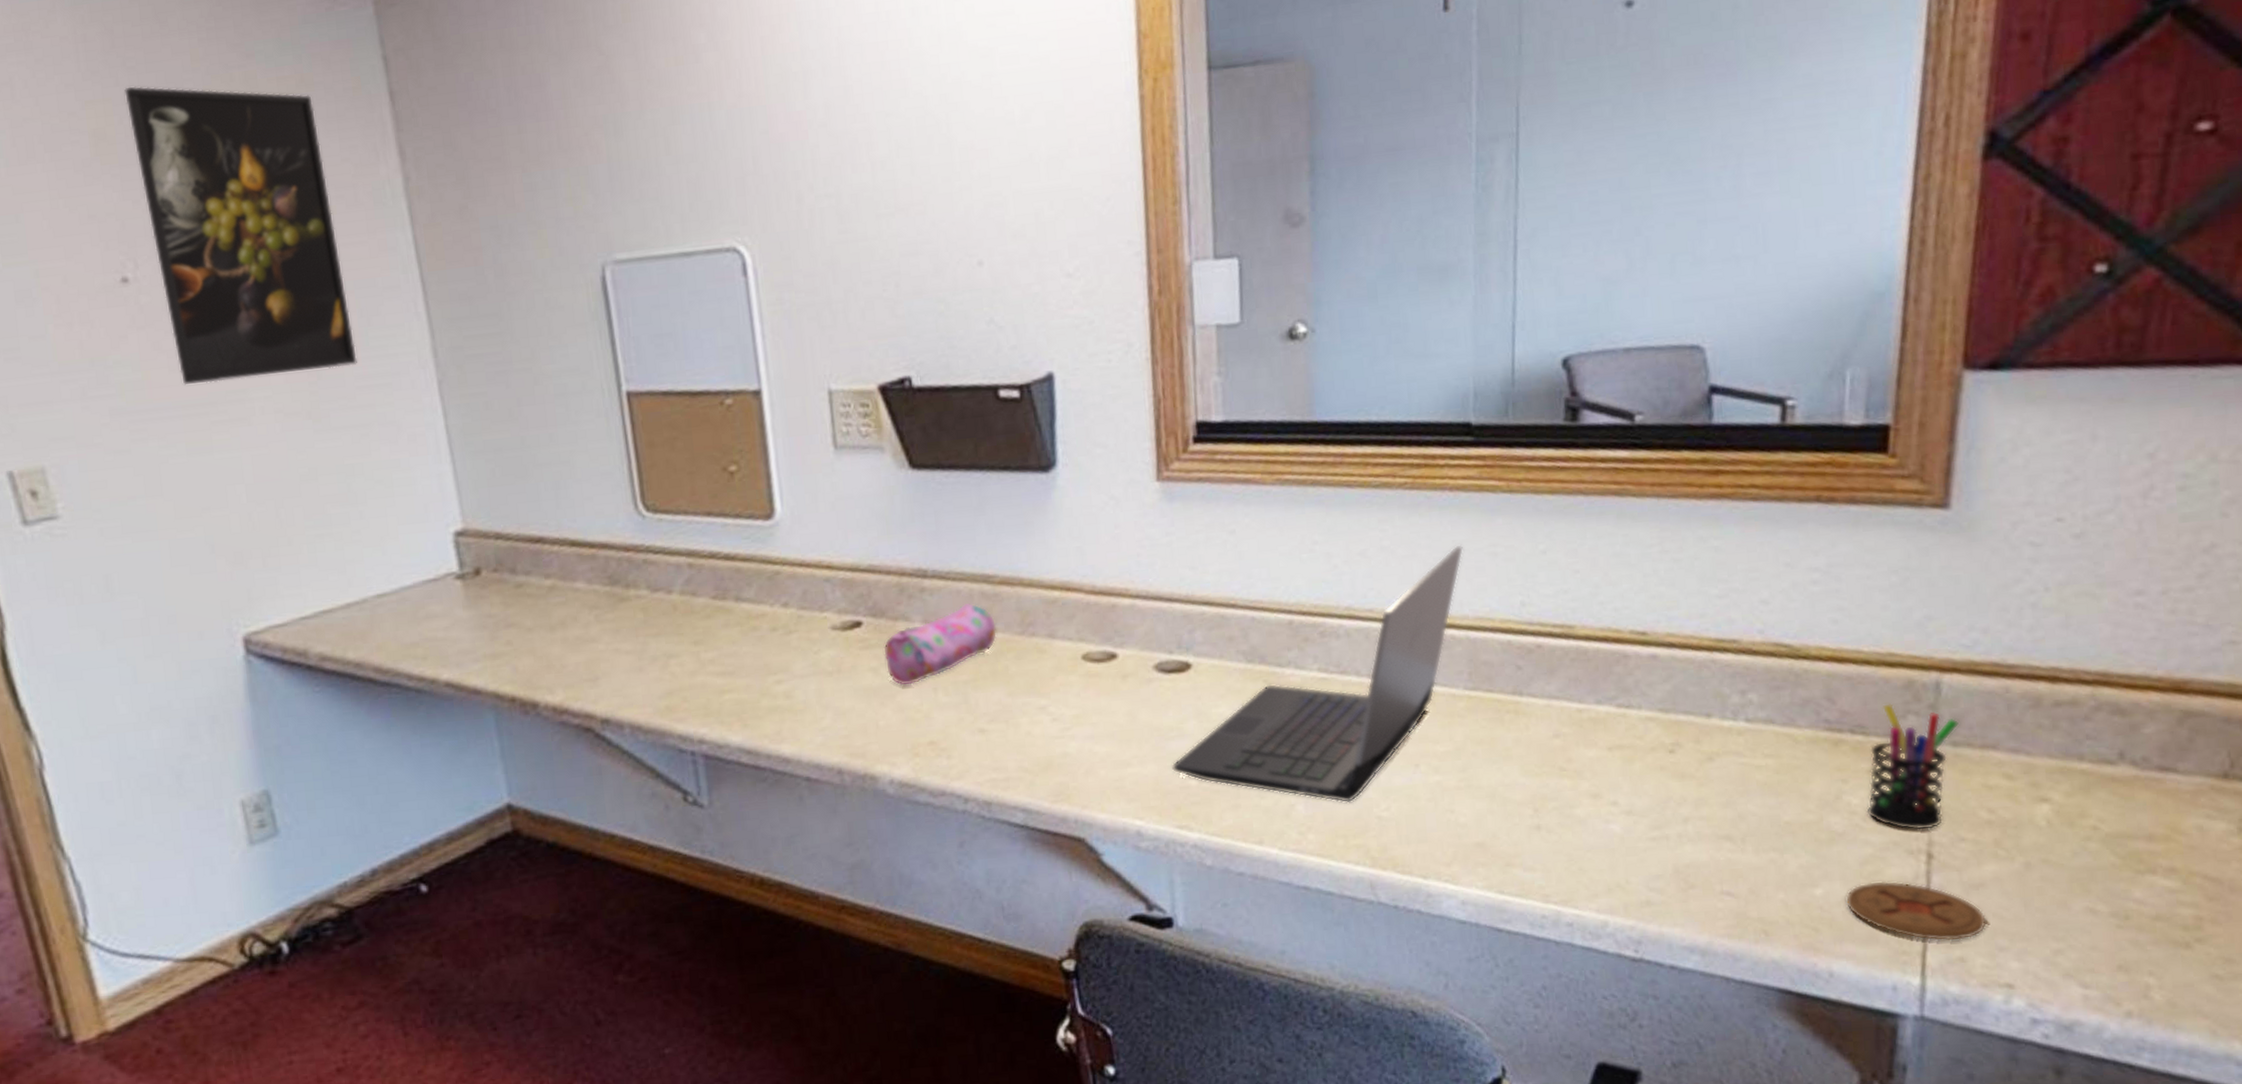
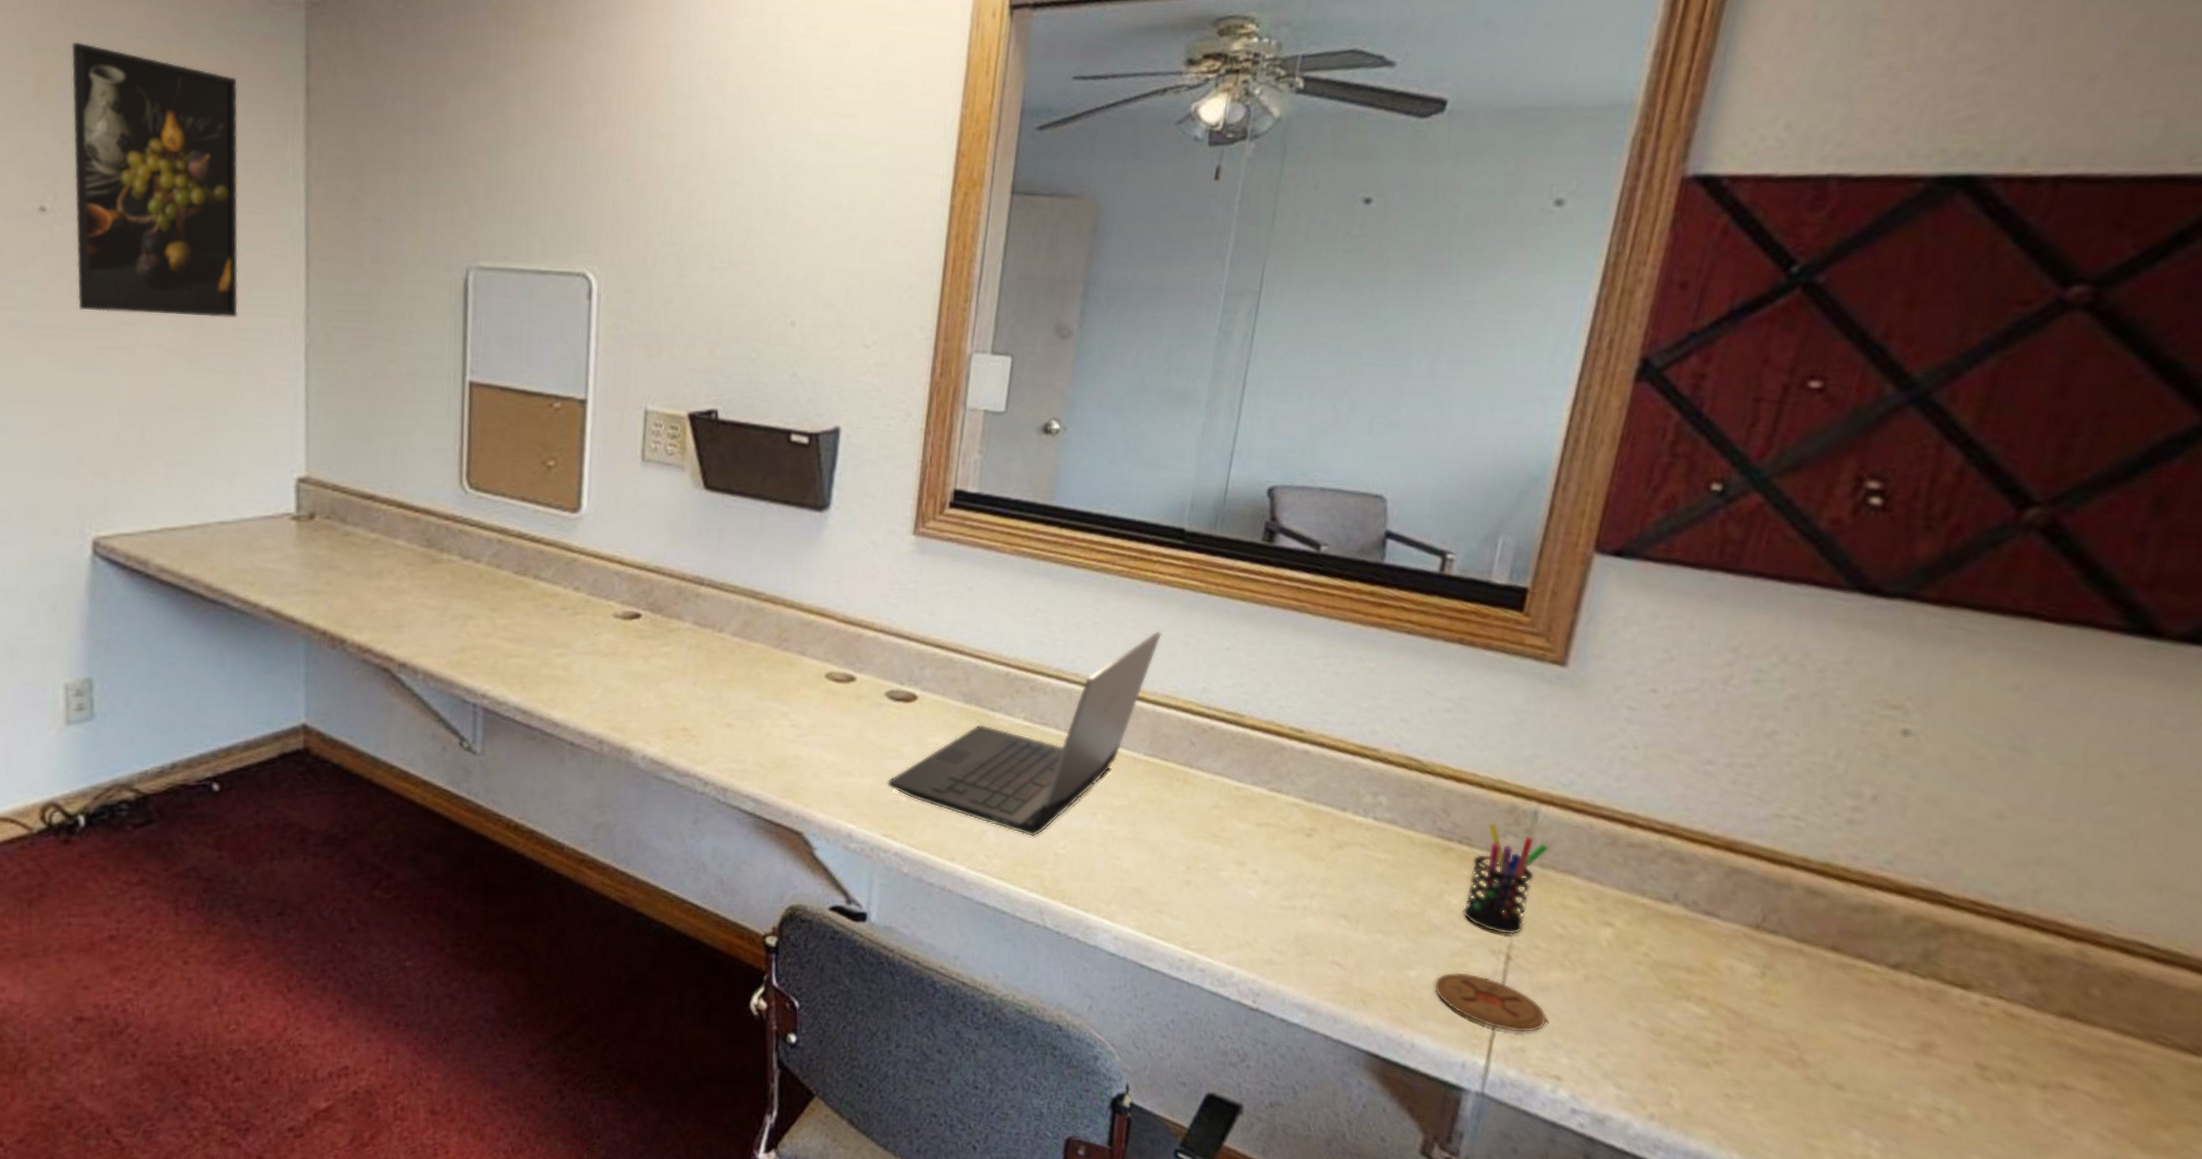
pencil case: present [883,602,998,687] -> none [655,612,757,677]

